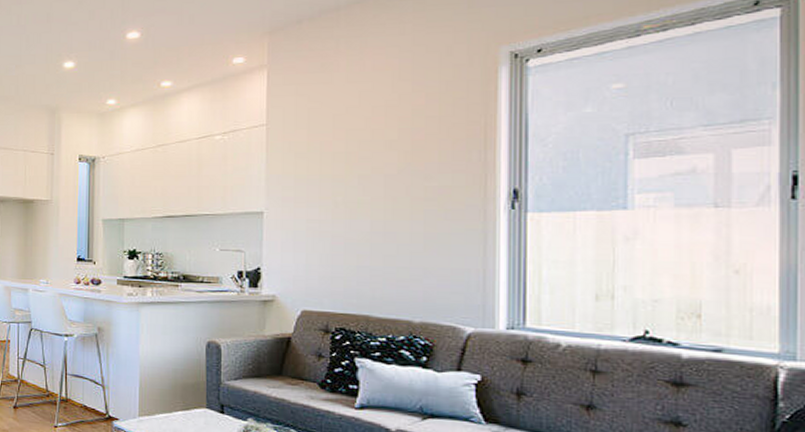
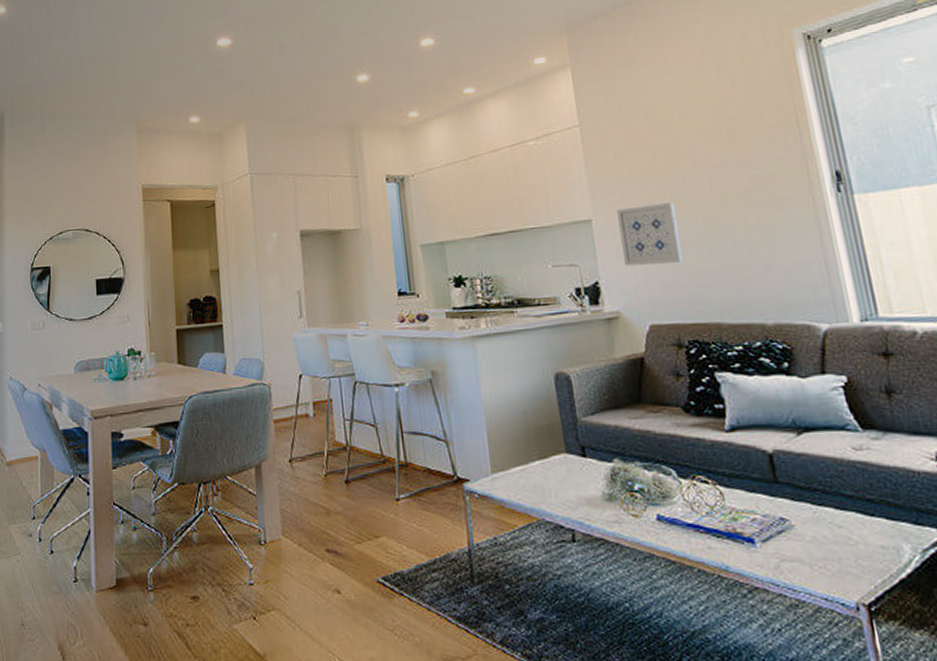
wall art: none [288,203,346,259] -> present [617,201,684,266]

